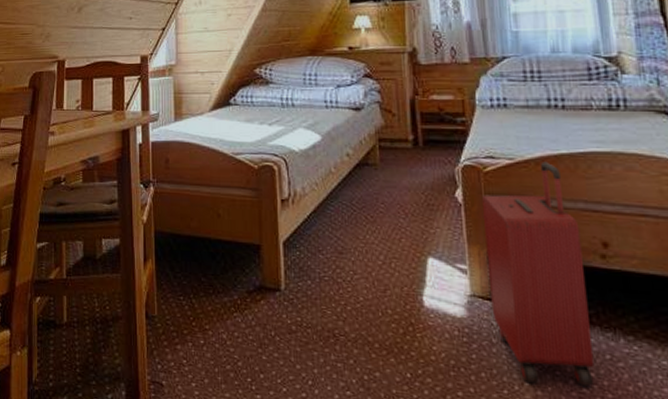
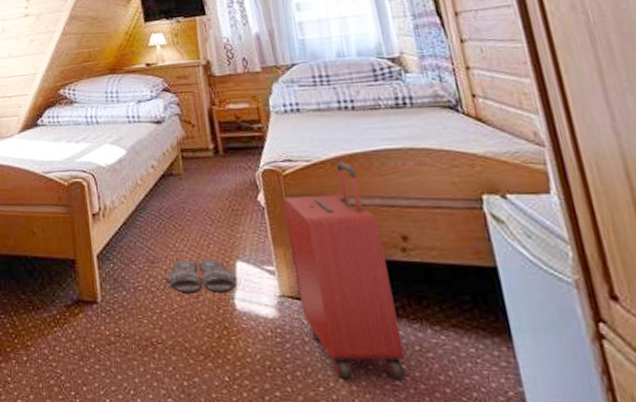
slippers: none [355,252,426,289] -> present [167,260,236,293]

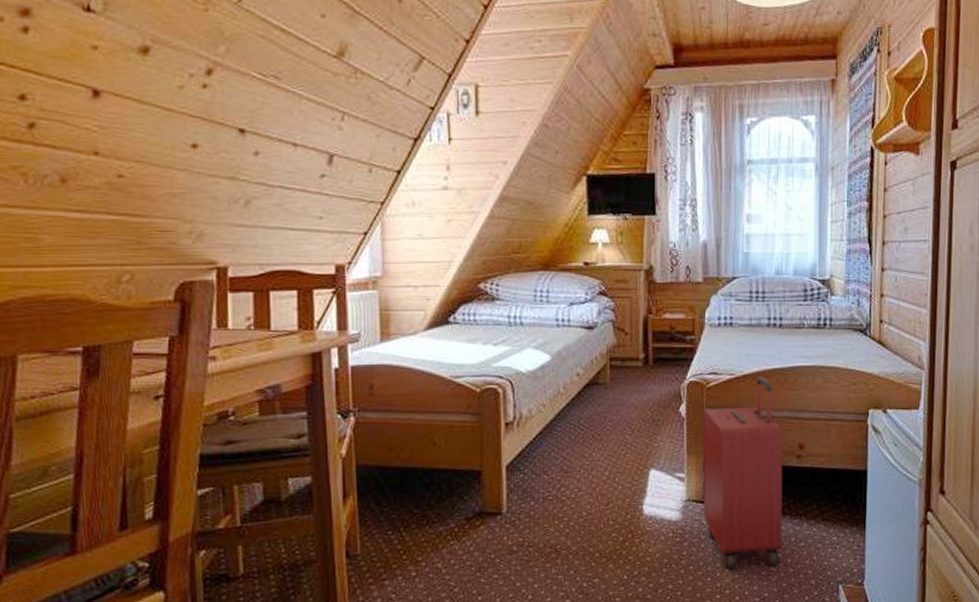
slippers: present [167,260,236,293] -> none [580,468,647,501]

